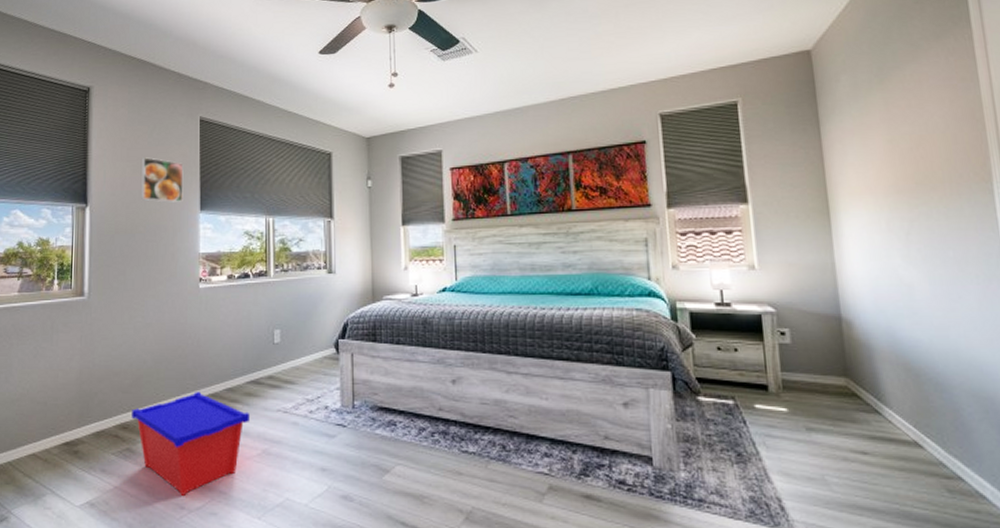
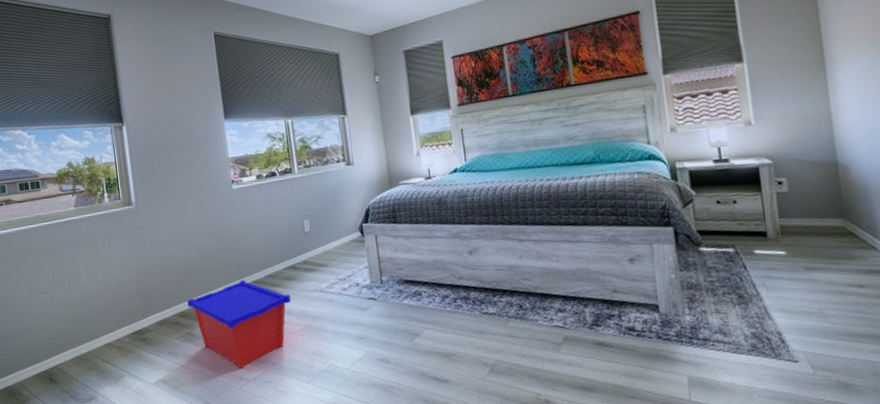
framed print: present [140,157,184,203] -> none [165,75,208,115]

